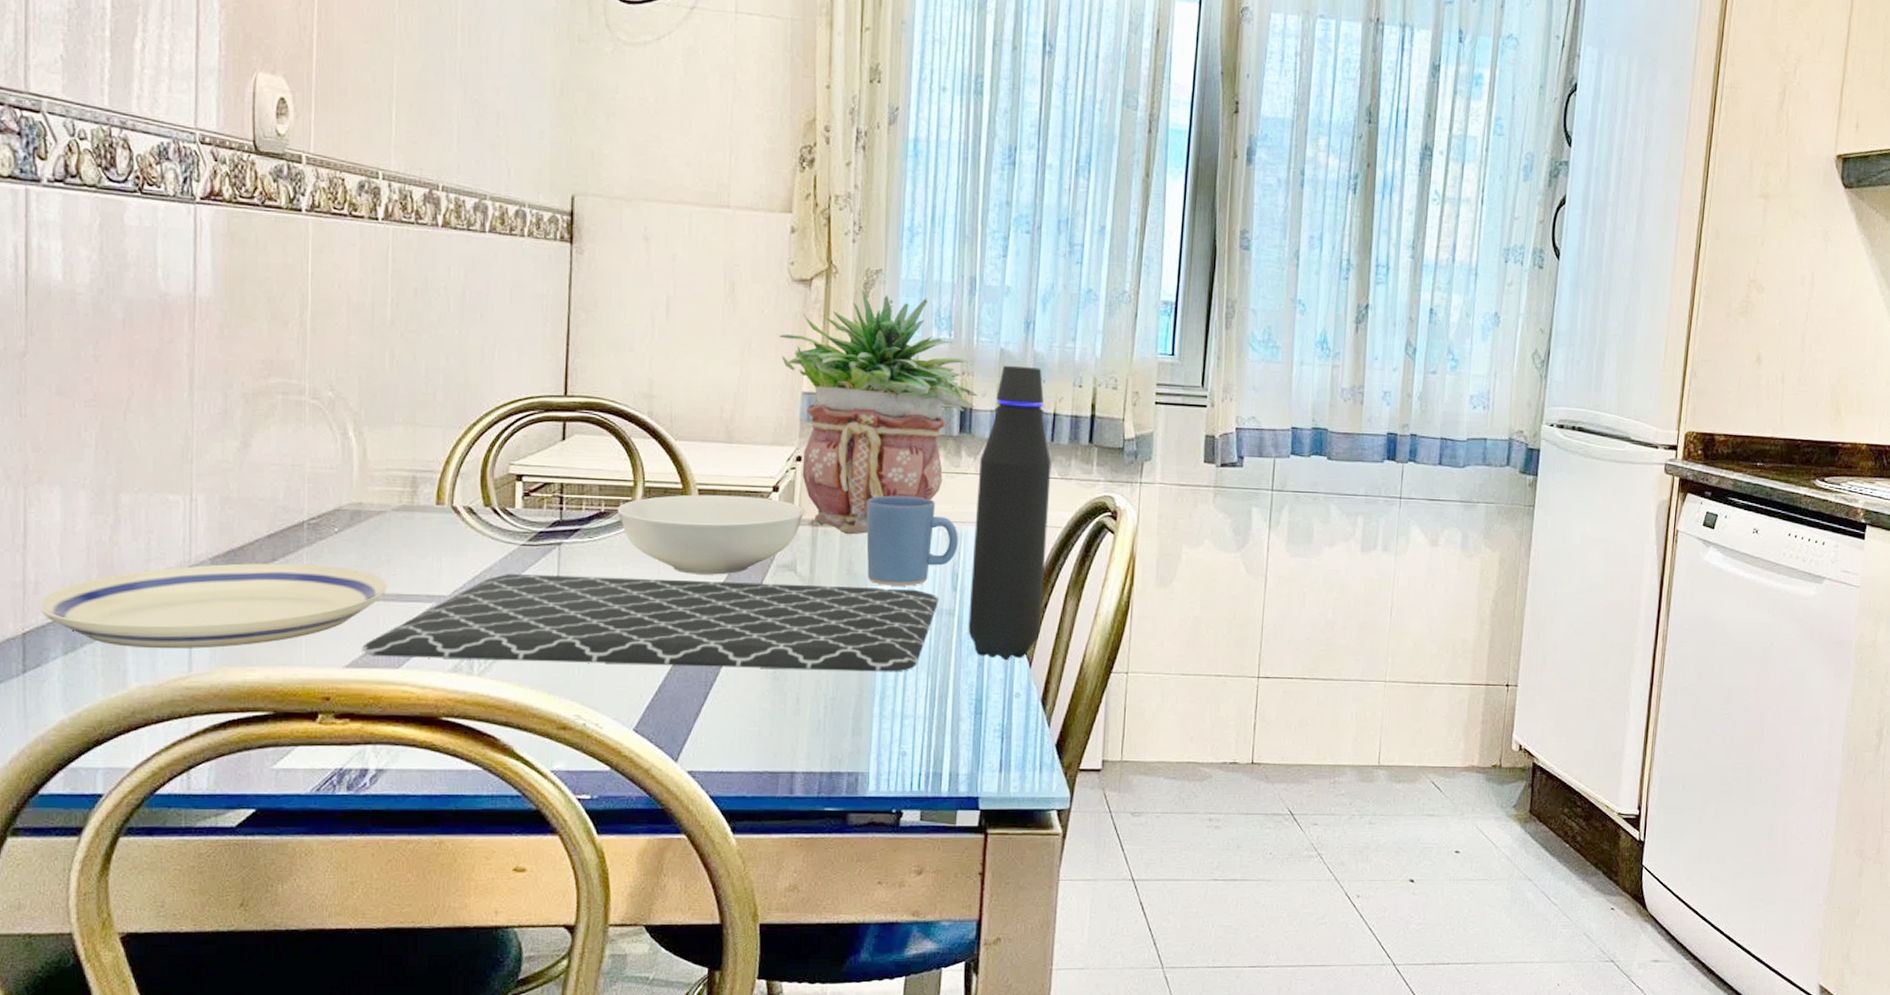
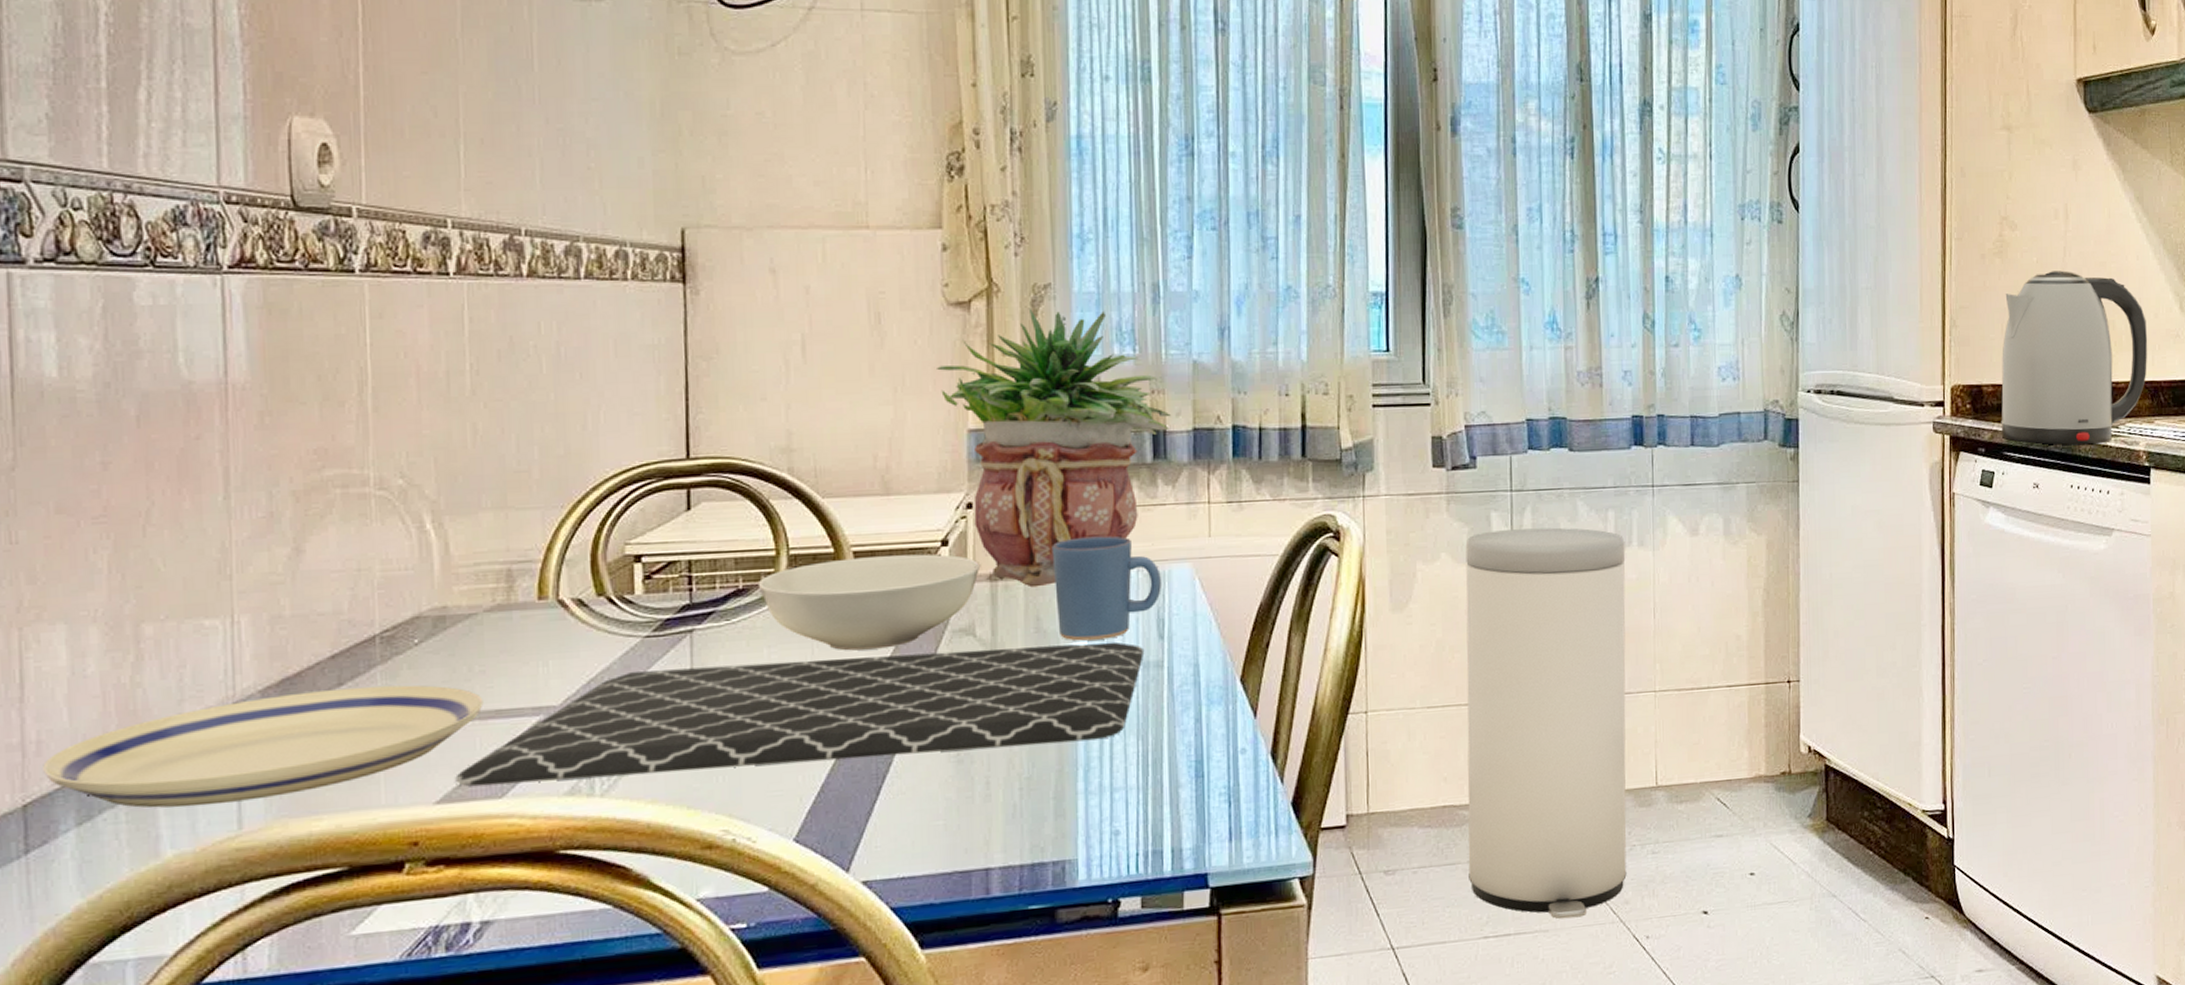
water bottle: present [968,365,1052,659] -> none [1178,378,1264,712]
pedal bin: none [1205,524,1371,872] -> present [1465,527,1627,920]
kettle: none [1728,334,1878,498] -> present [2001,270,2148,446]

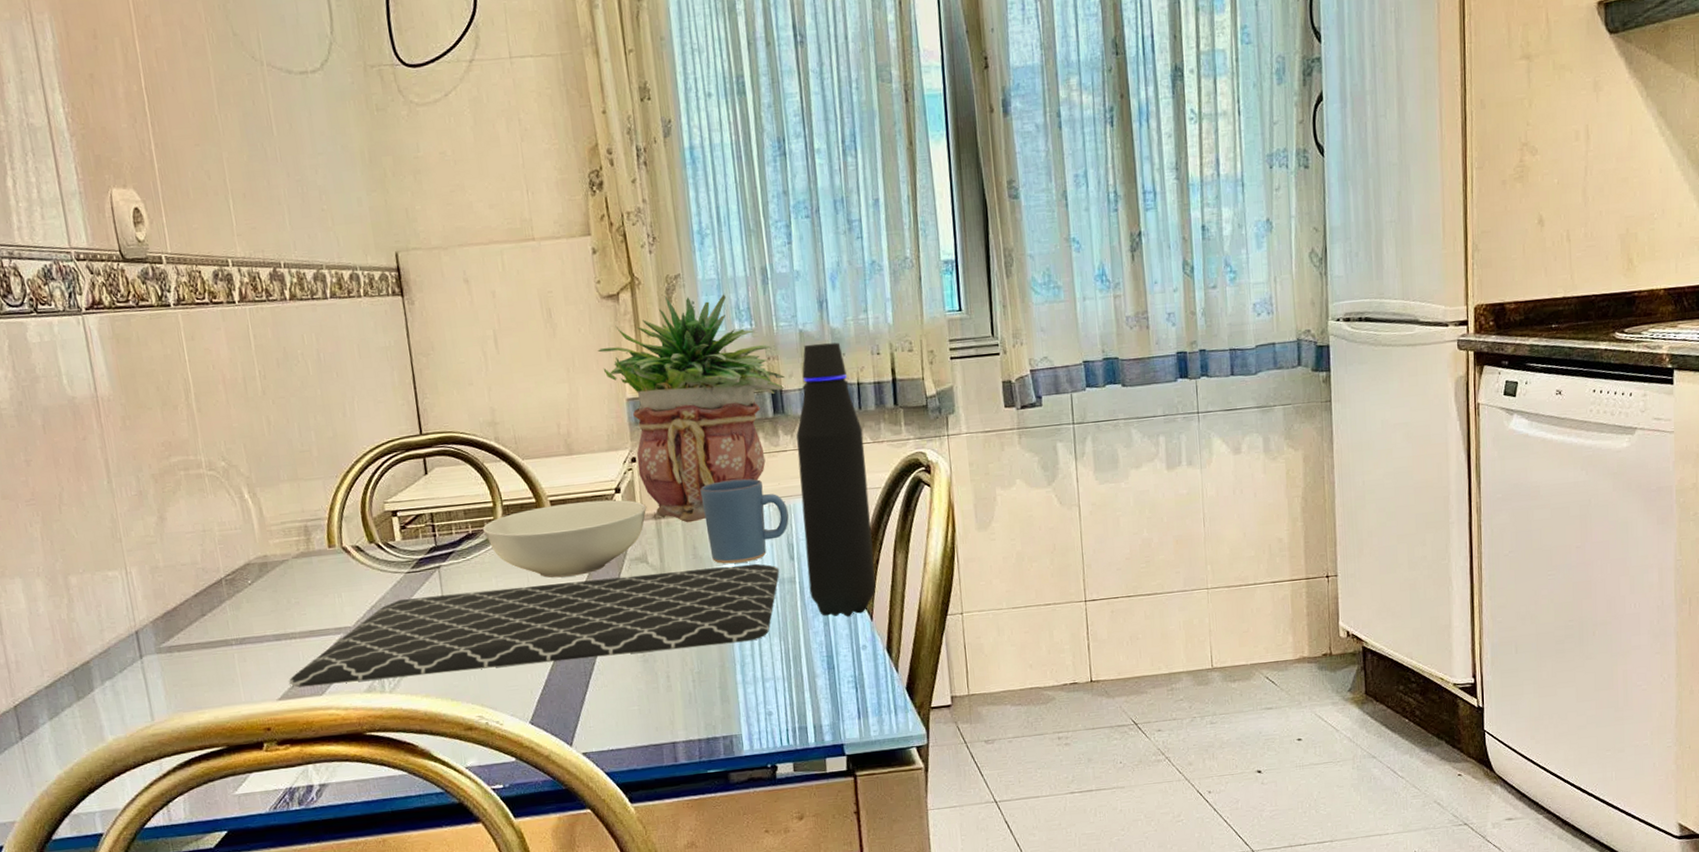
plate: present [43,685,484,808] -> none [22,614,301,707]
water bottle: none [1178,378,1264,712] -> present [796,342,876,616]
pedal bin: present [1465,527,1627,920] -> none [1036,452,1189,778]
kettle: present [2001,270,2148,446] -> none [1523,189,1671,354]

